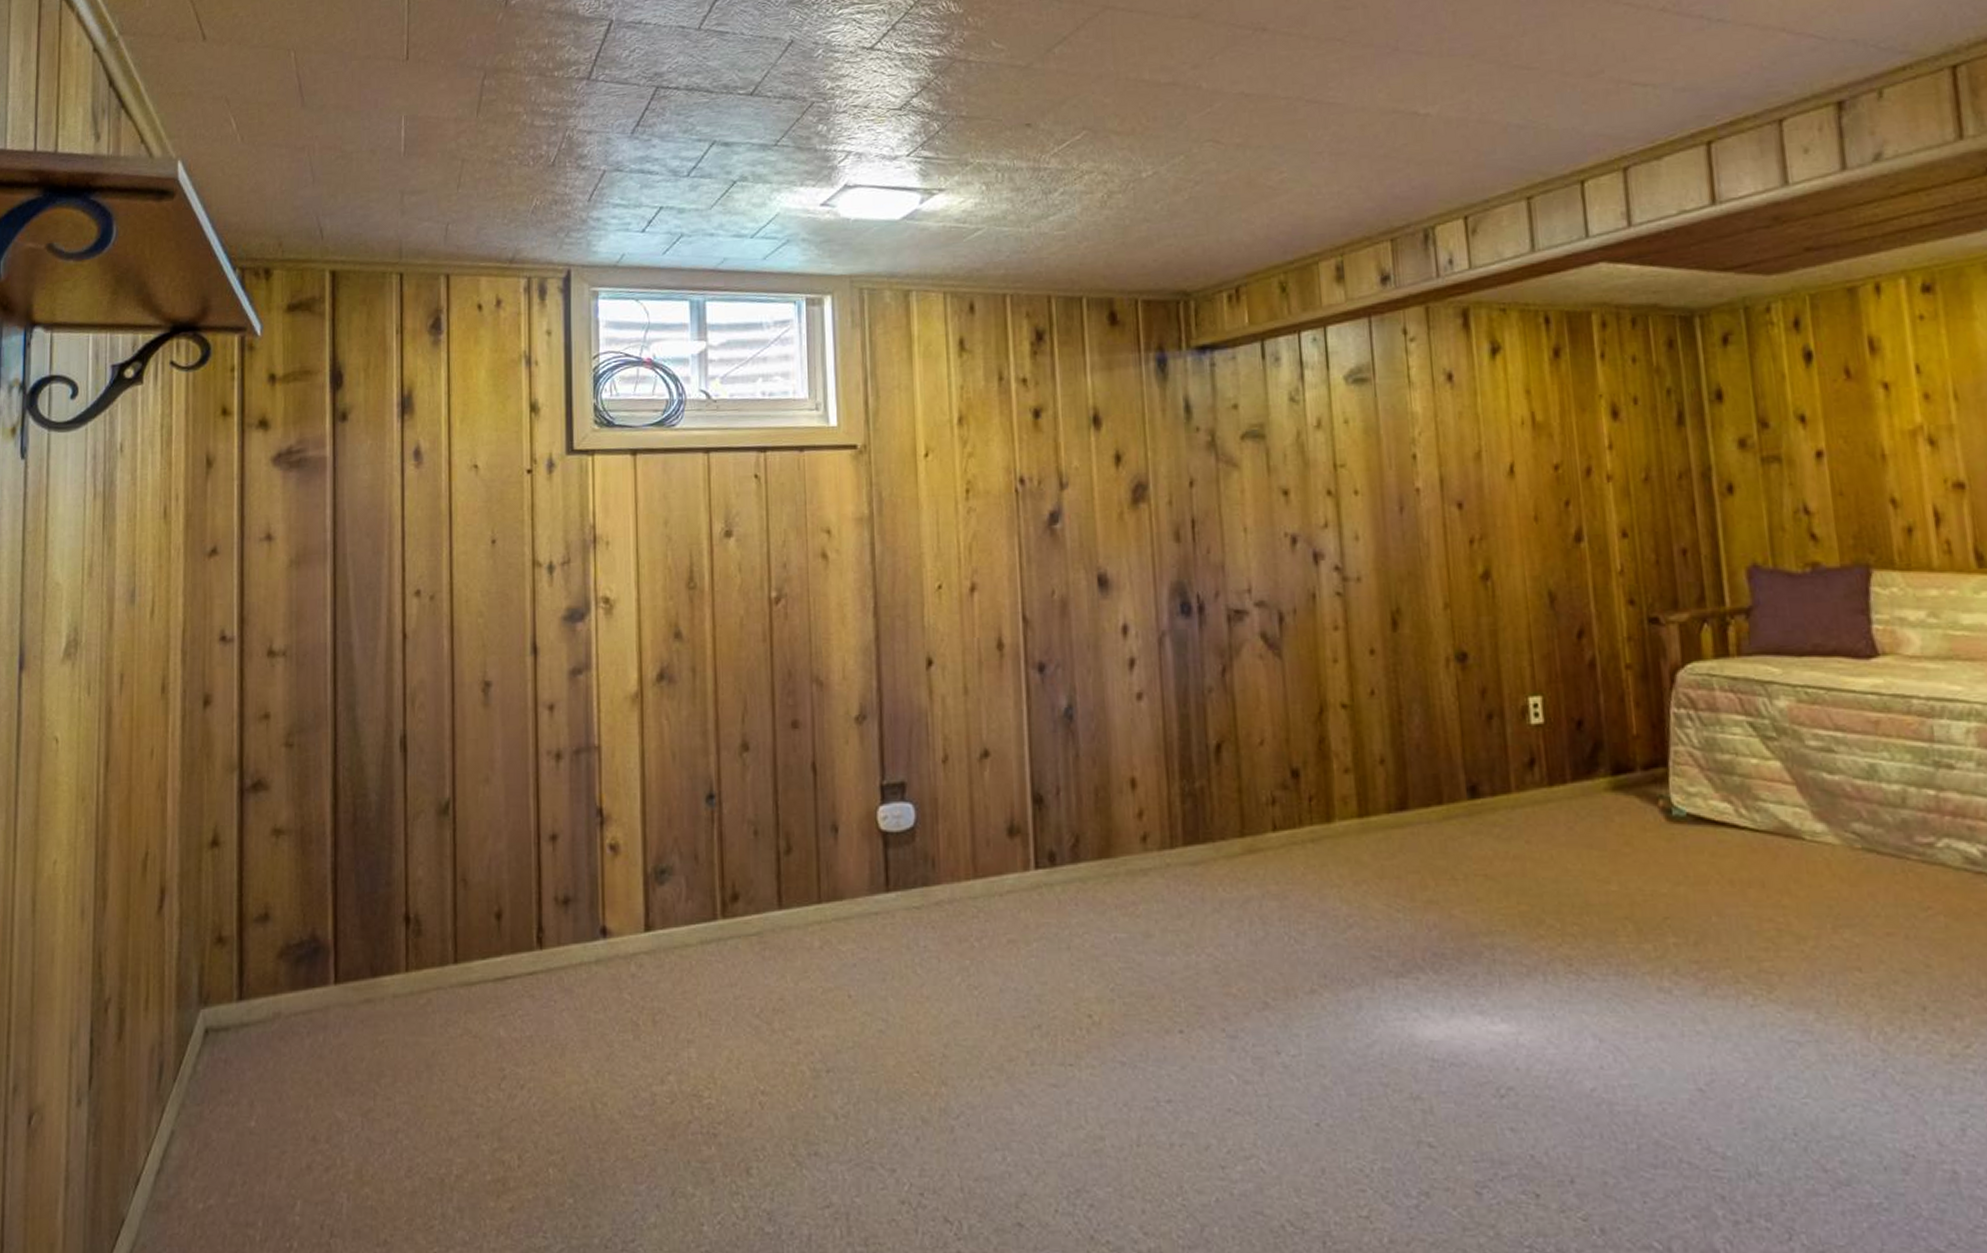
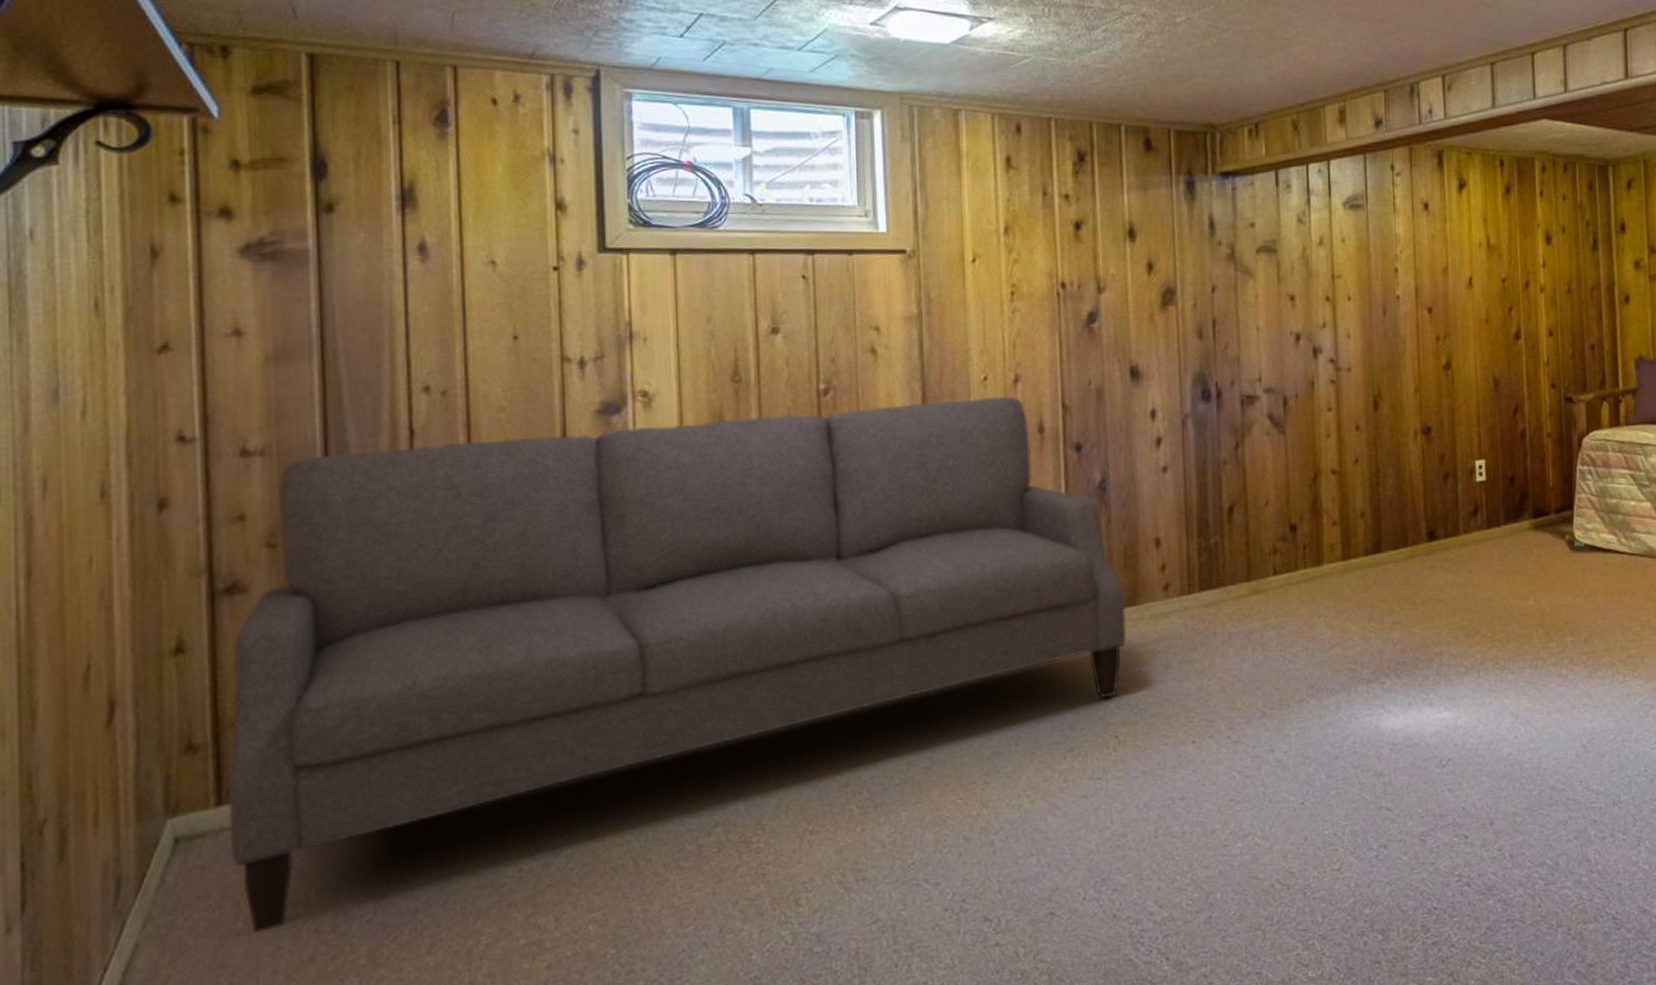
sofa: none [248,607,1100,1133] -> present [228,396,1127,933]

